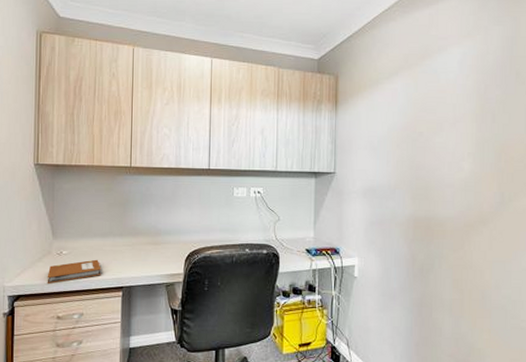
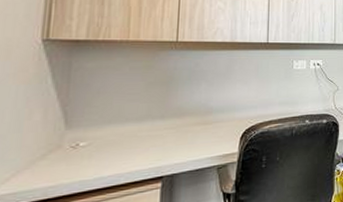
notebook: present [47,259,101,284] -> none [52,148,134,186]

